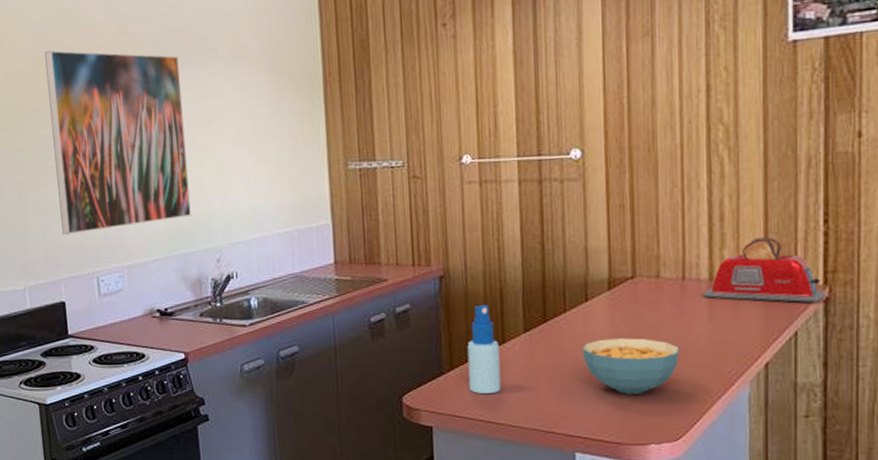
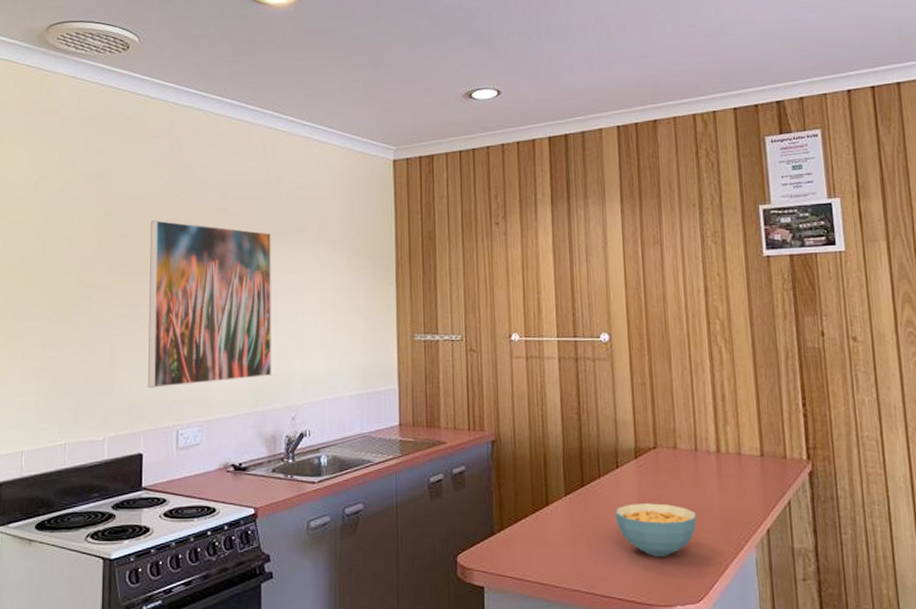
spray bottle: present [467,304,501,393] -> none [515,468,545,554]
toaster: present [702,237,827,303] -> none [712,416,811,475]

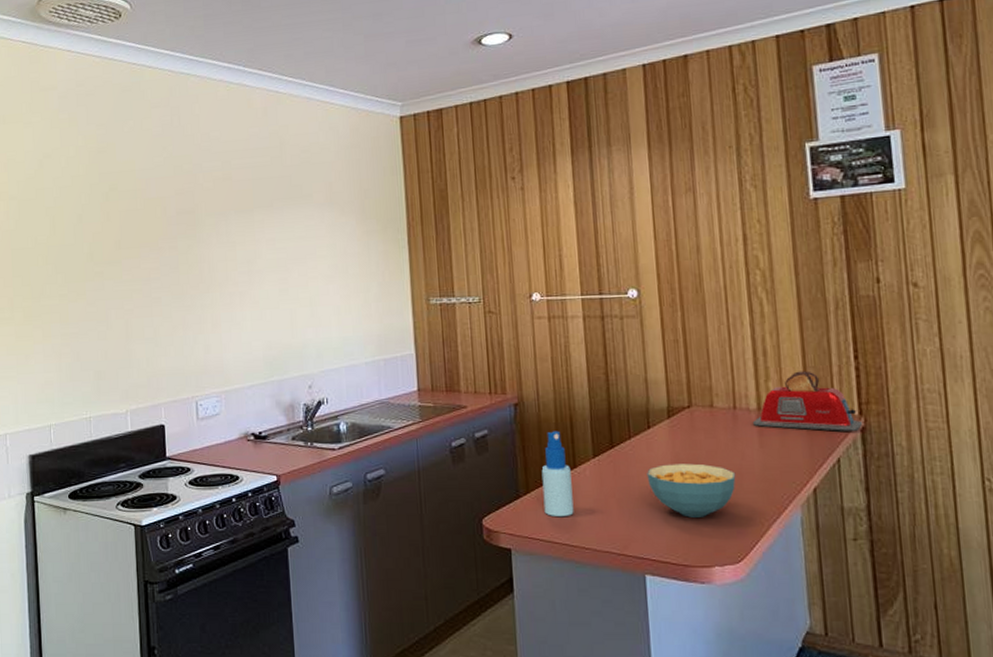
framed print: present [148,220,272,389] -> none [156,192,286,362]
spray bottle: none [515,468,545,554] -> present [541,430,574,516]
toaster: none [712,416,811,475] -> present [752,371,863,431]

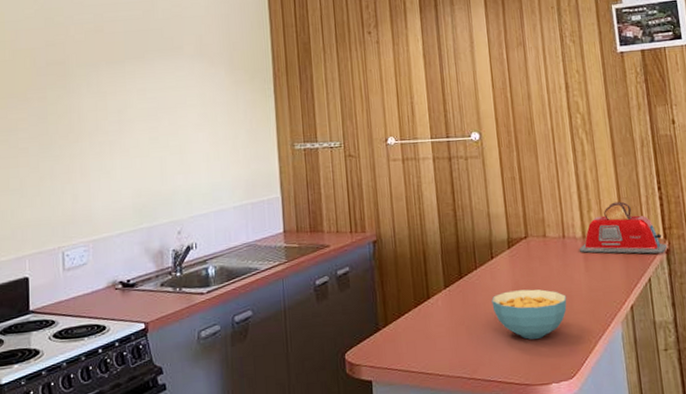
spray bottle: present [541,430,574,516] -> none [398,265,429,347]

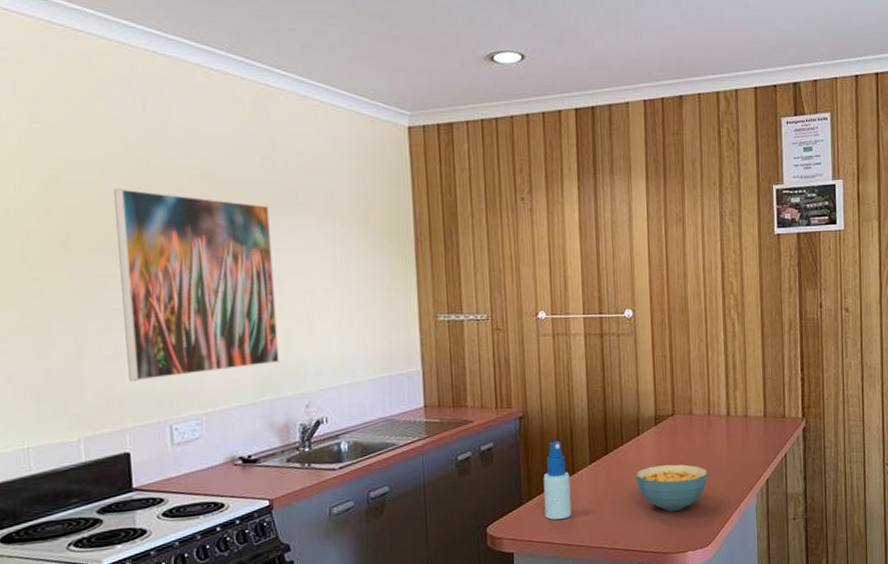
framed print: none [25,44,155,213] -> present [114,189,279,382]
spray bottle: none [398,265,429,347] -> present [543,440,572,520]
toaster: present [579,201,668,254] -> none [722,381,805,432]

